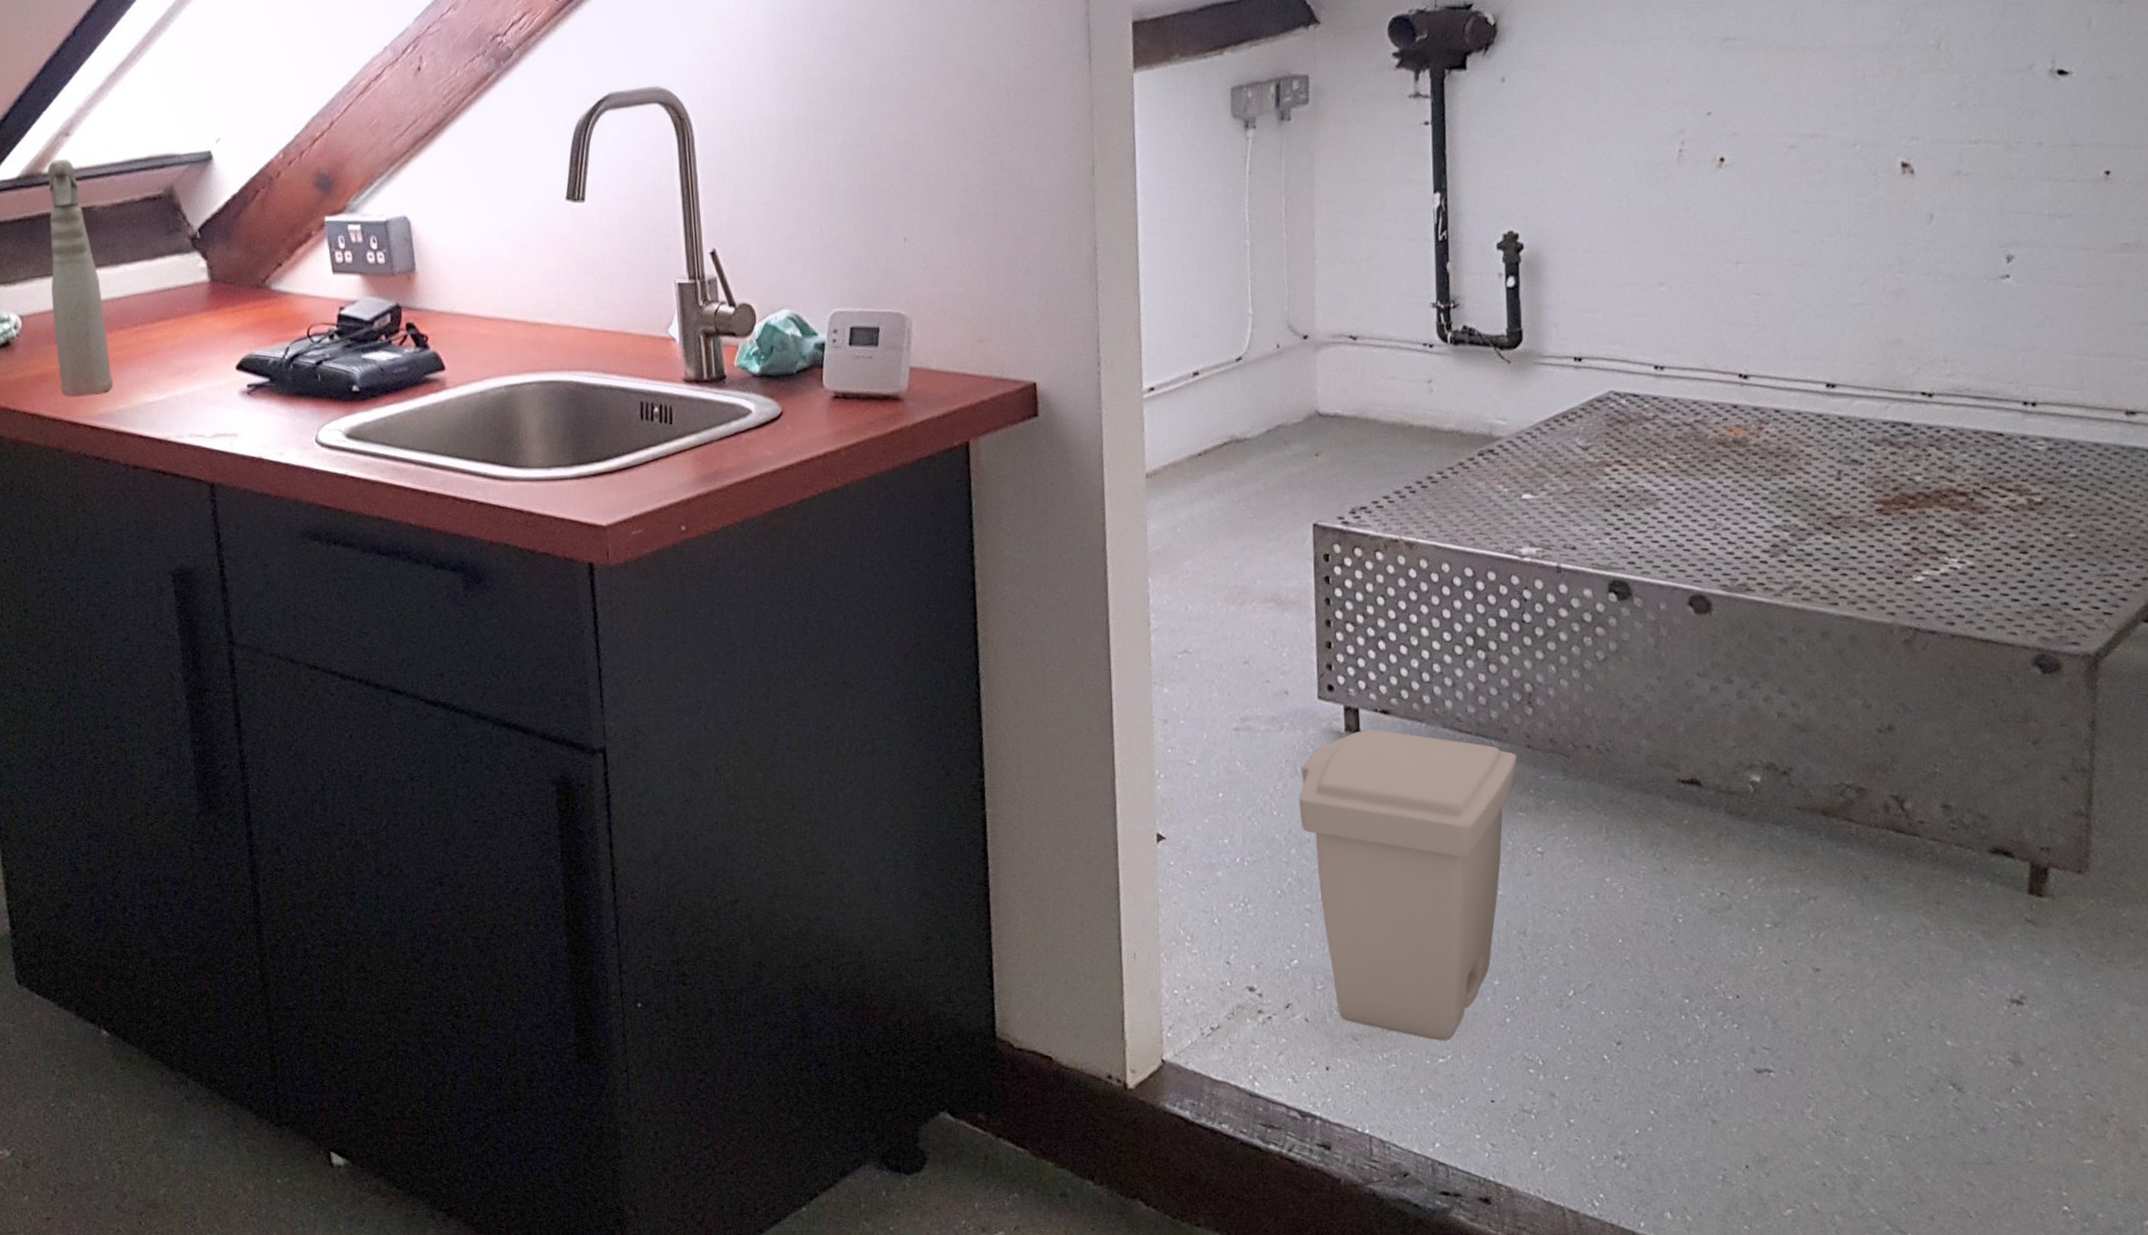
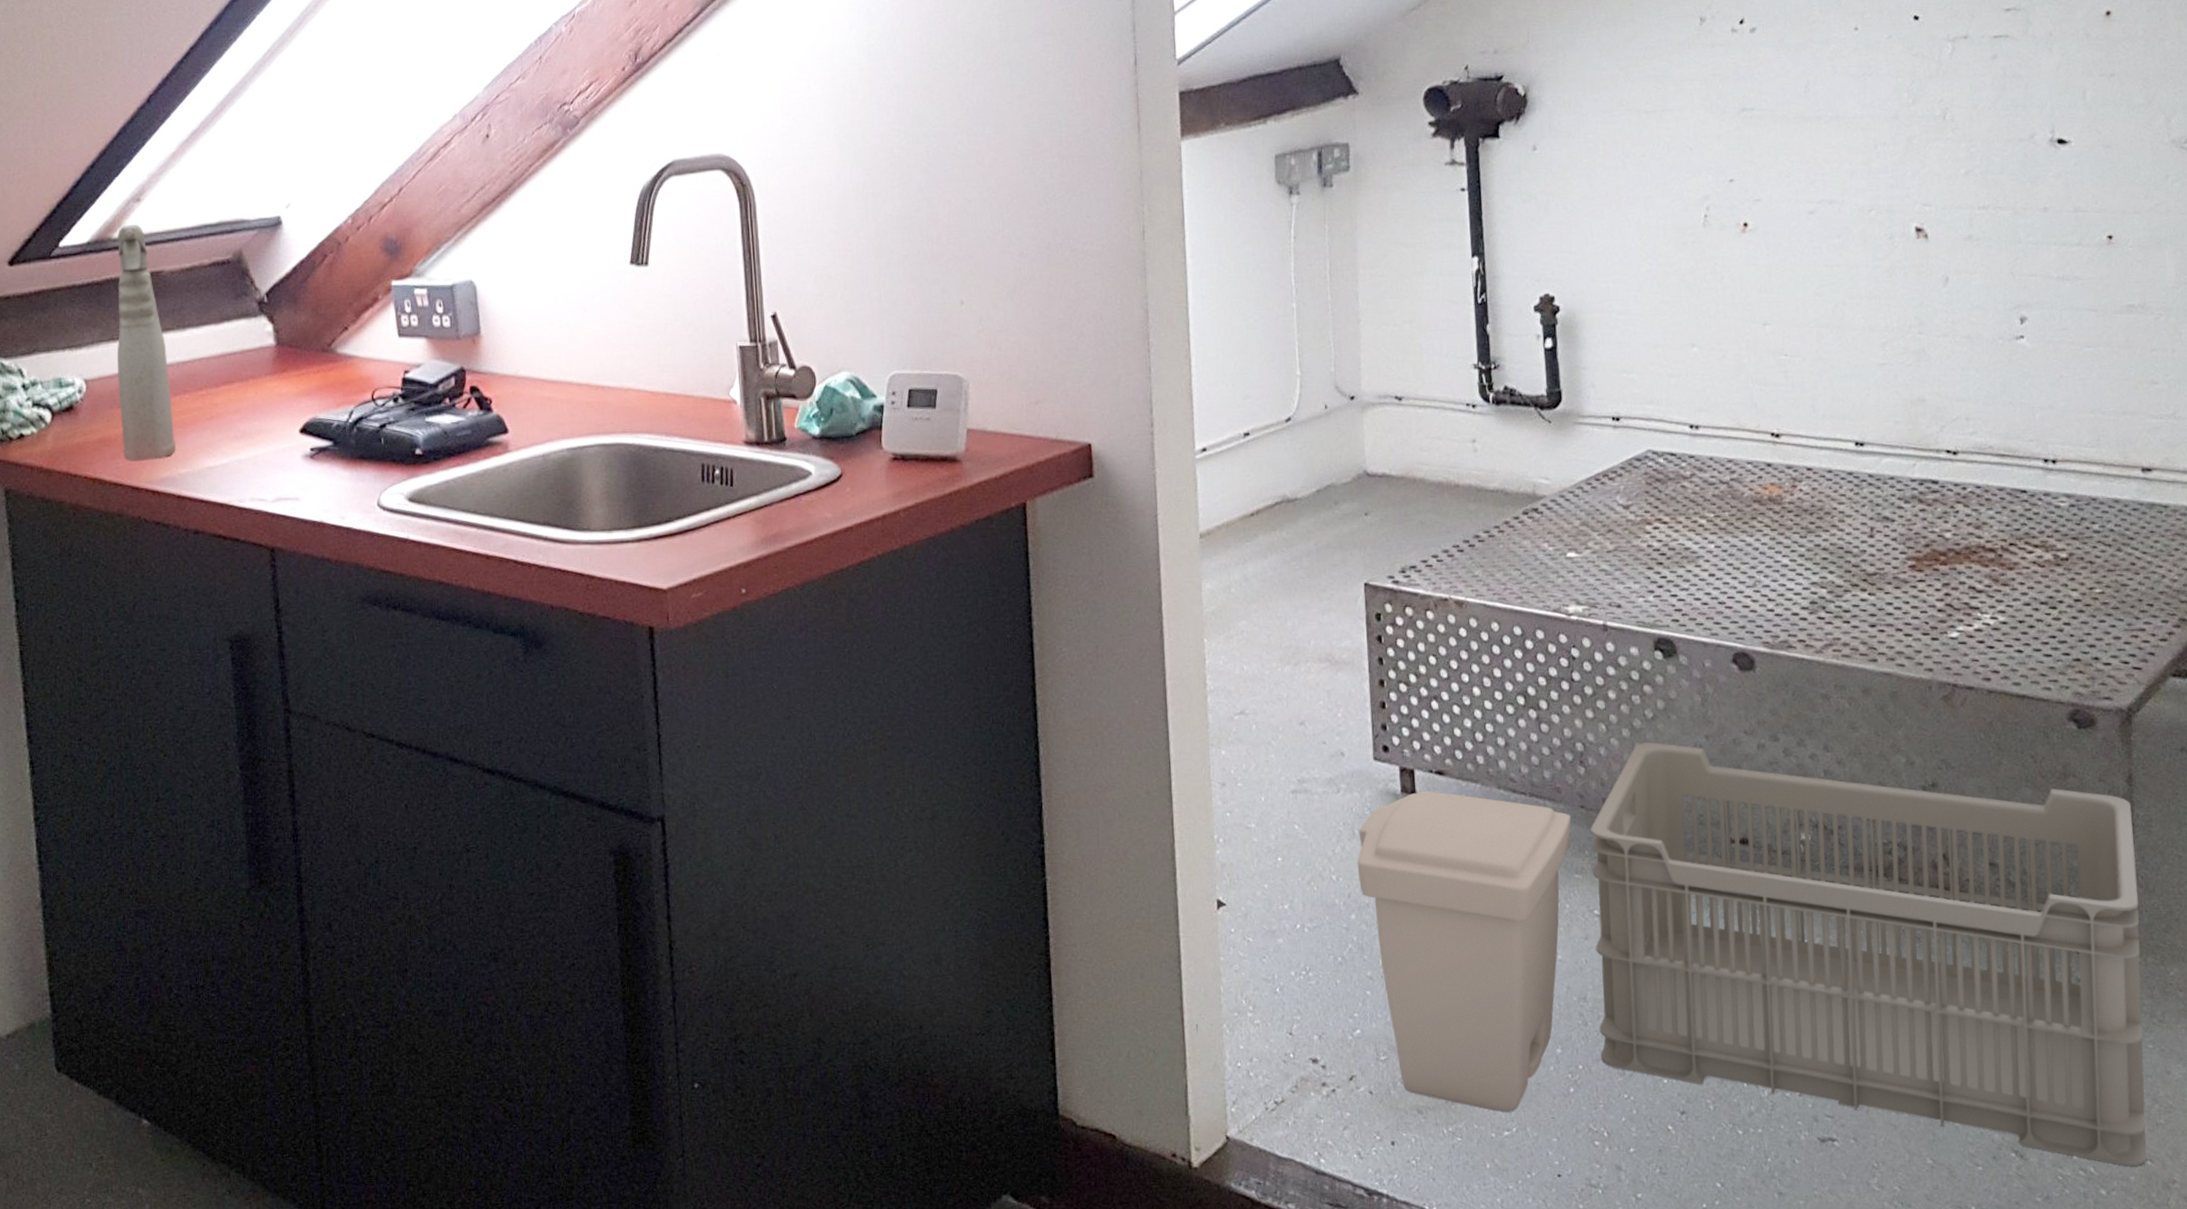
plastic crate: none [1536,684,2095,1100] -> present [1591,742,2147,1166]

